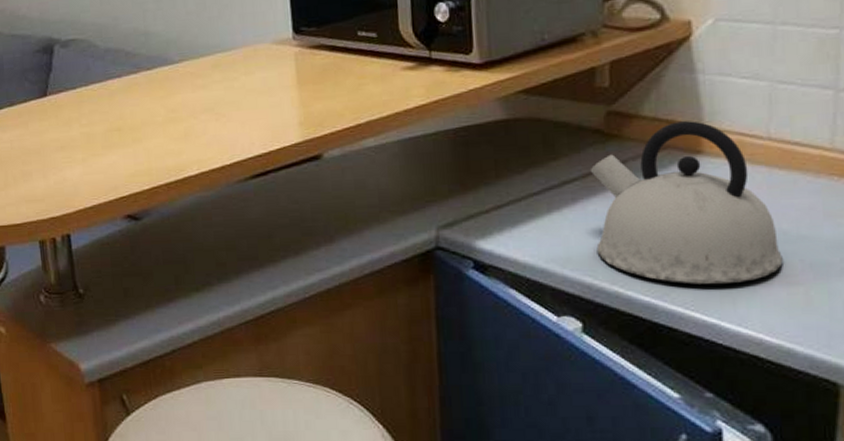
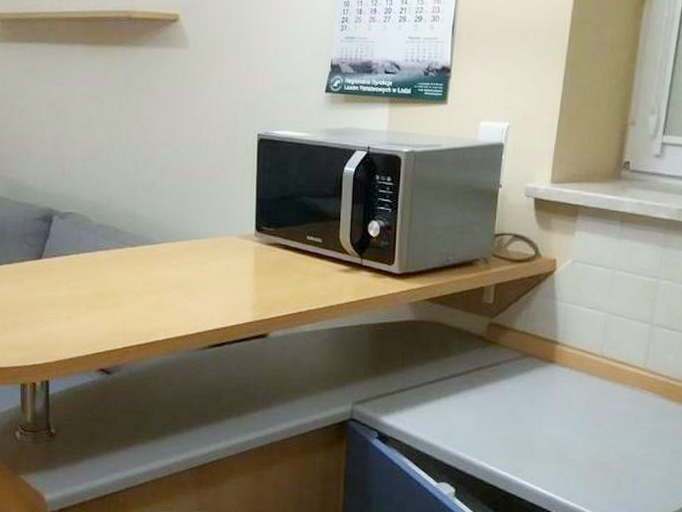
kettle: present [590,121,783,285] -> none [471,336,603,467]

